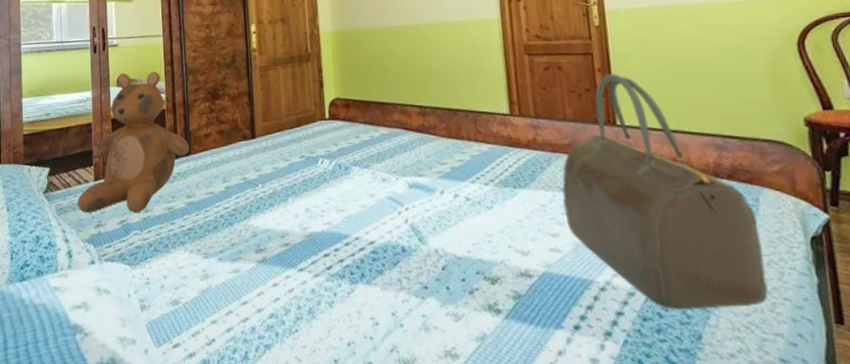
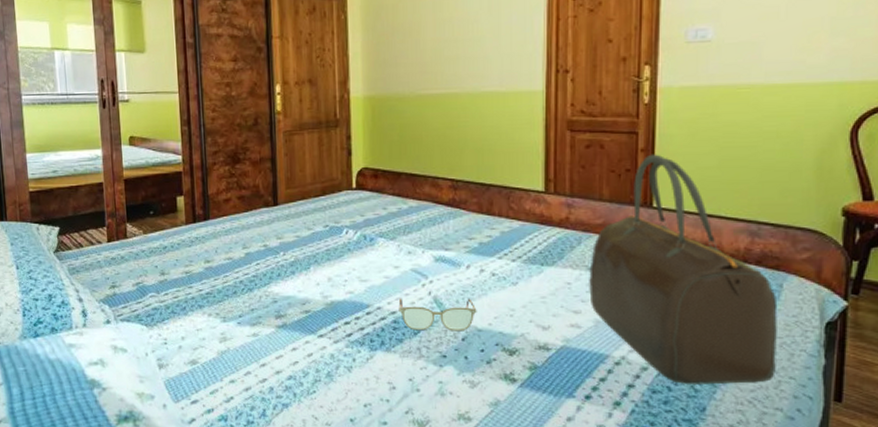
teddy bear: present [78,71,190,213] -> none [90,131,208,275]
eyeglasses: none [376,225,455,261] -> present [398,298,477,331]

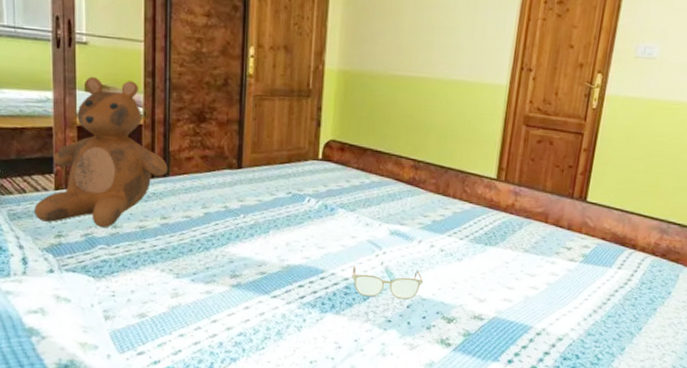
teddy bear: none [90,131,208,275] -> present [34,76,168,227]
handbag: present [589,154,778,385] -> none [523,154,673,355]

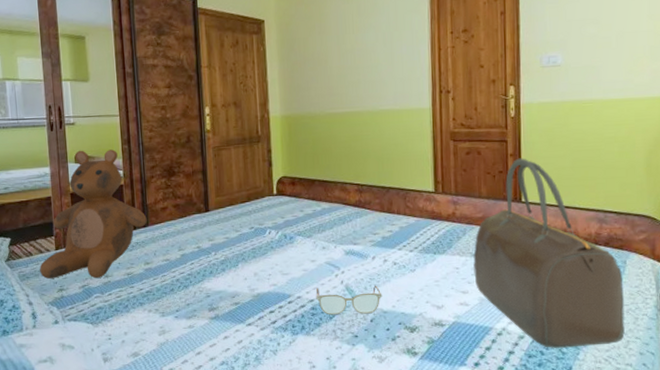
handbag: none [523,154,673,355] -> present [473,158,625,348]

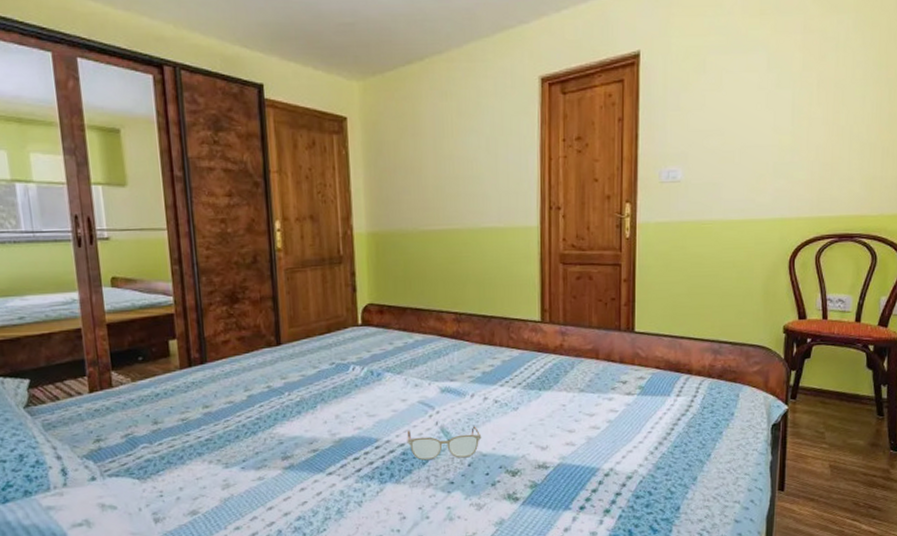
teddy bear: present [40,149,147,279] -> none [69,271,205,427]
handbag: present [473,158,625,348] -> none [581,283,735,488]

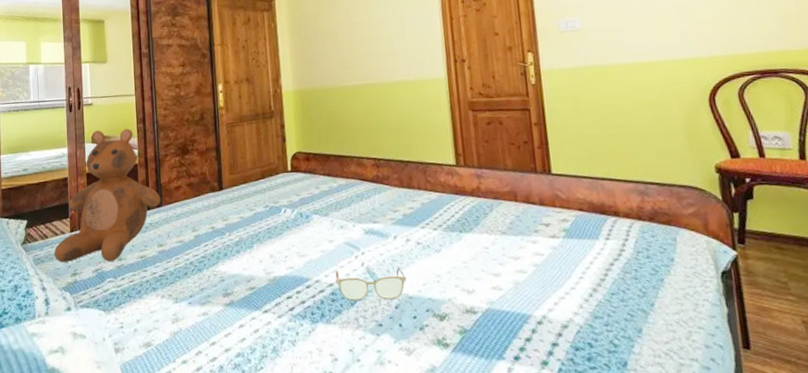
teddy bear: none [69,271,205,427] -> present [54,129,161,262]

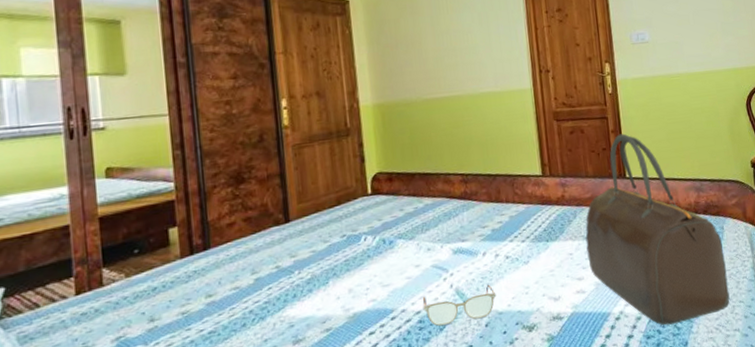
teddy bear: present [54,129,161,262] -> none [51,157,208,336]
handbag: none [503,127,685,340] -> present [585,133,730,326]

